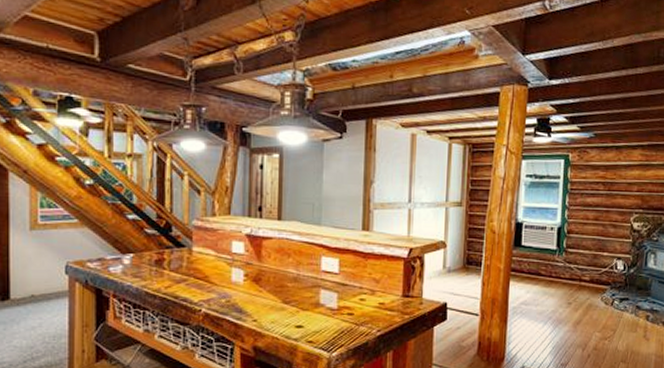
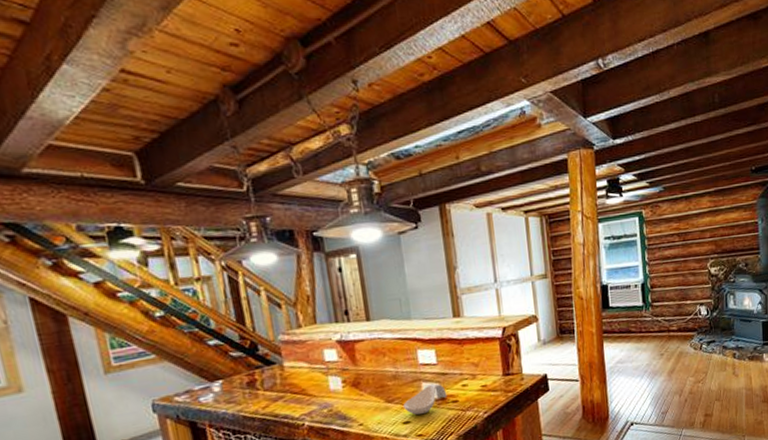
spoon rest: none [298,293,344,322] -> present [402,384,447,415]

